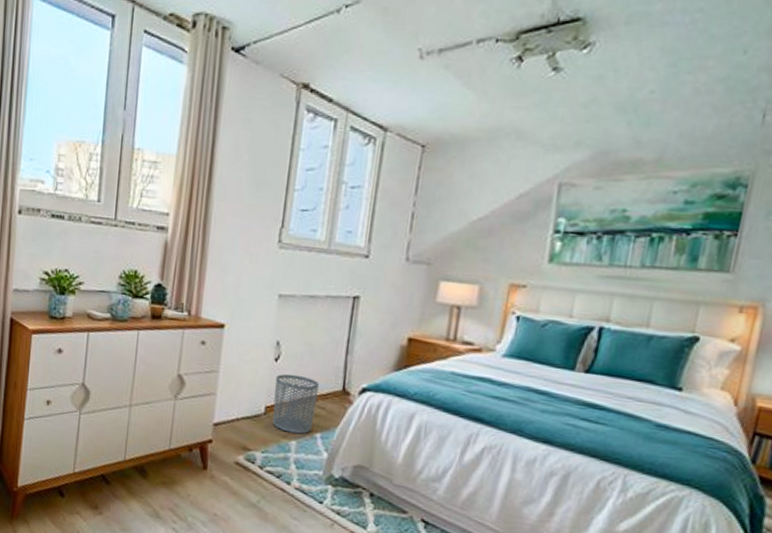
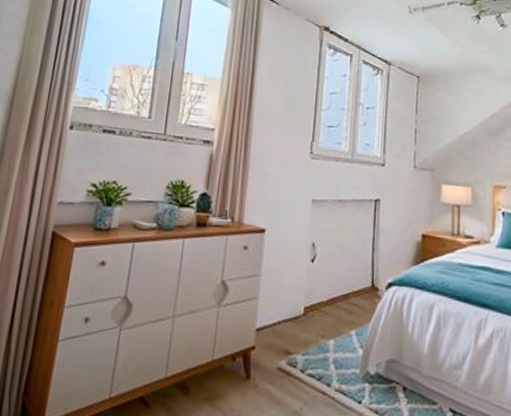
waste bin: present [273,374,319,434] -> none [311,273,351,333]

